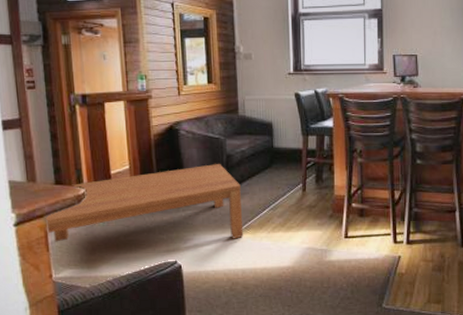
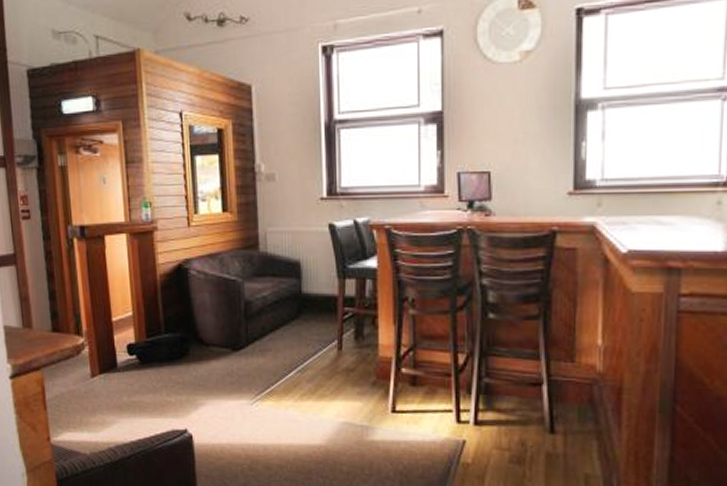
coffee table: present [45,163,244,242] -> none [42,311,265,407]

